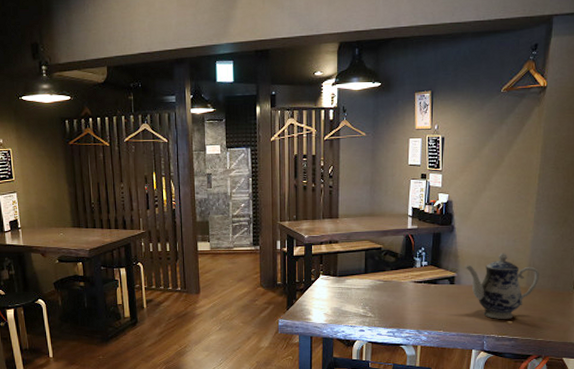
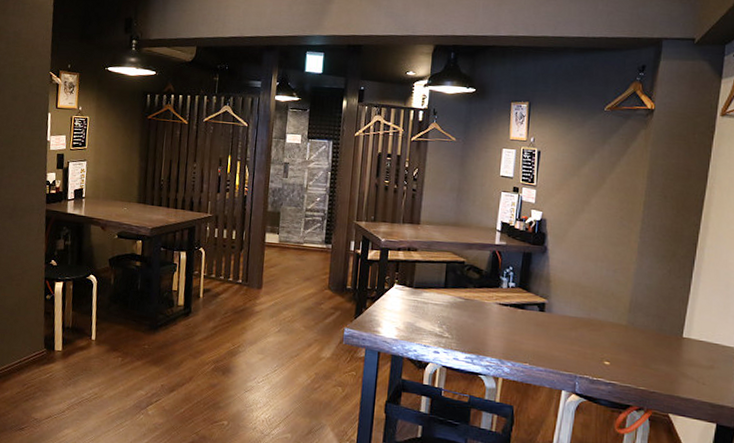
teapot: present [465,253,540,319] -> none [557,283,643,360]

